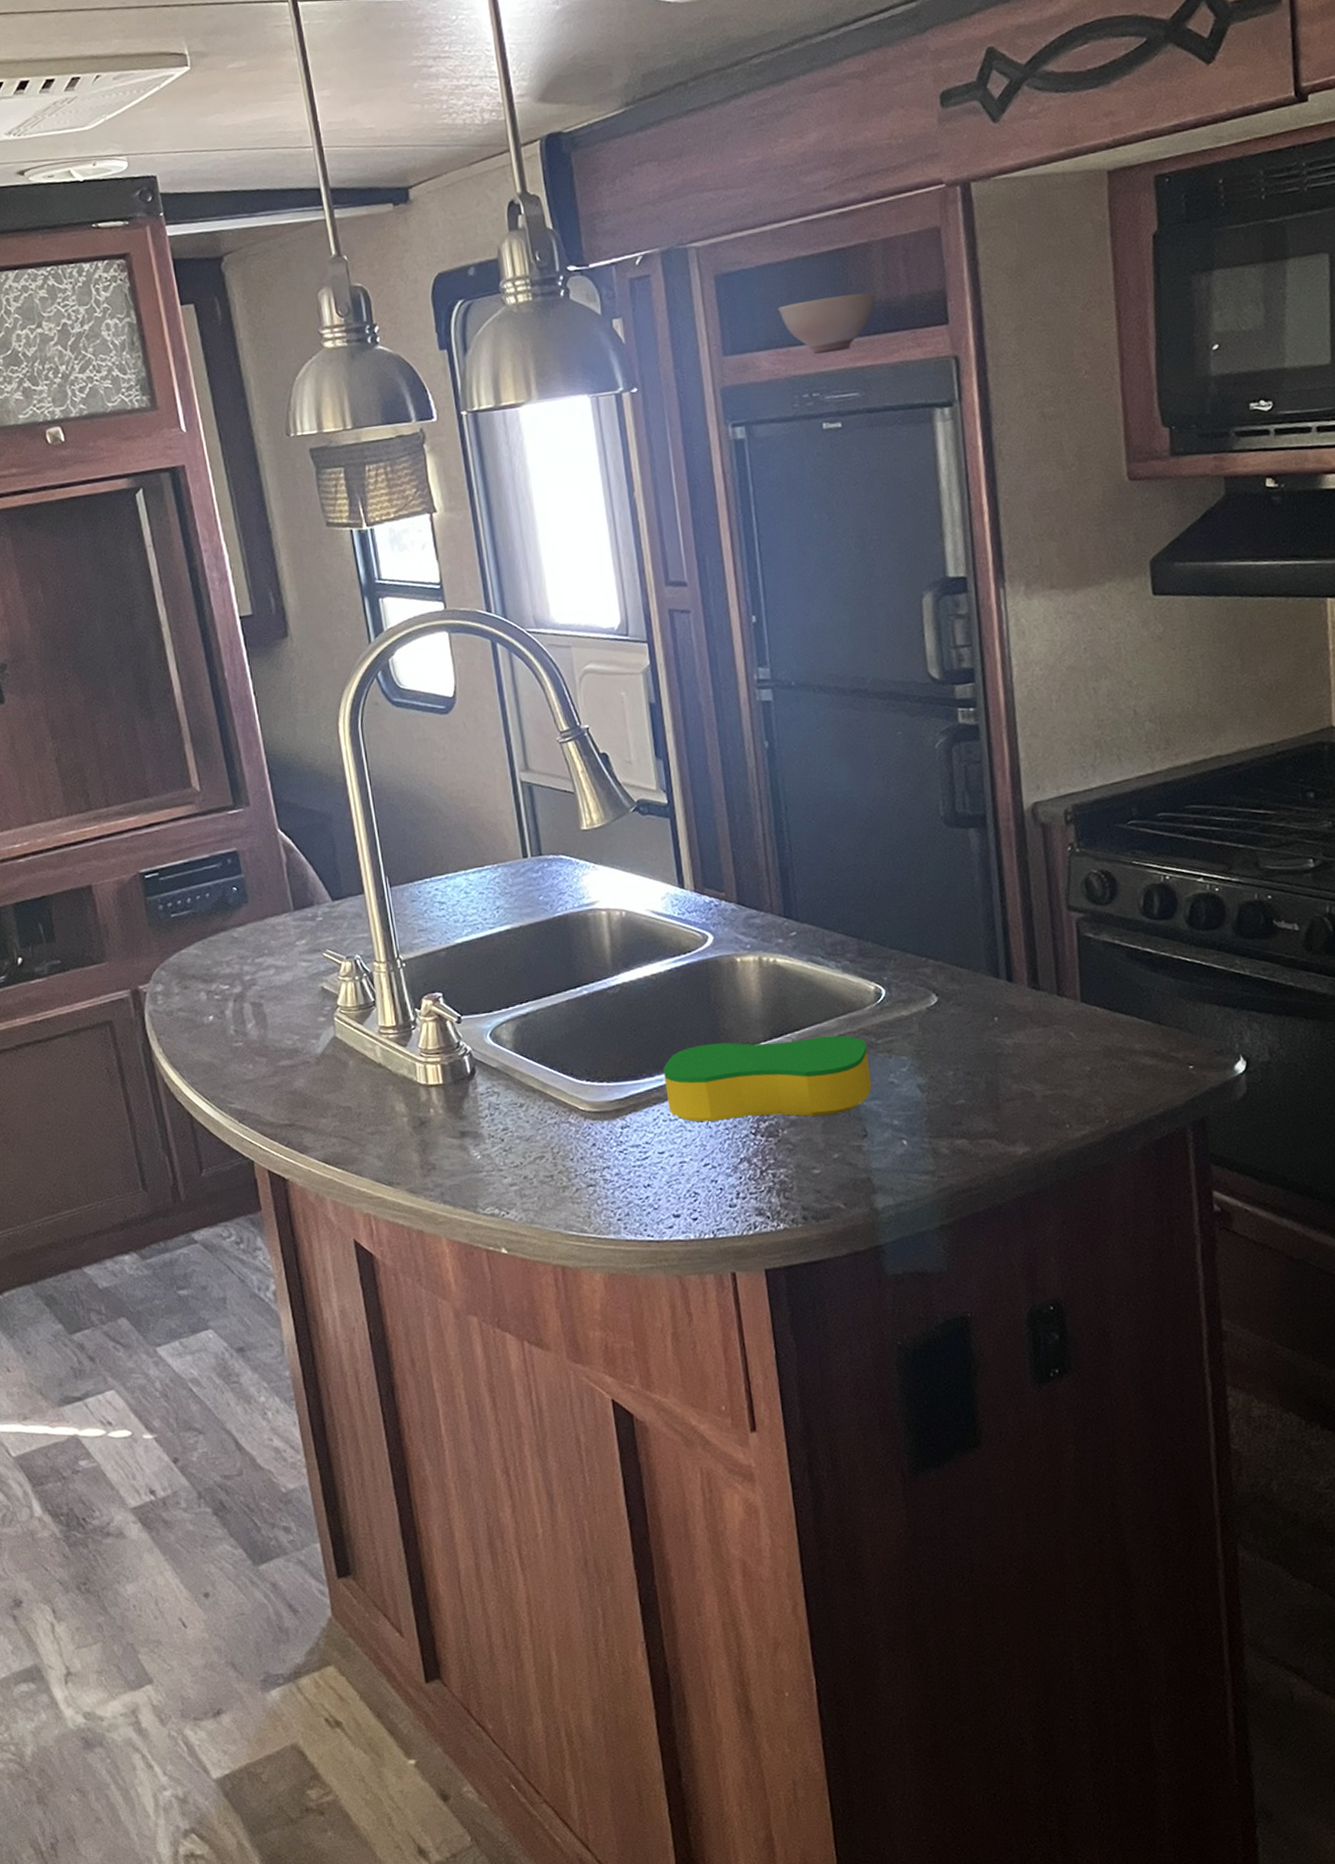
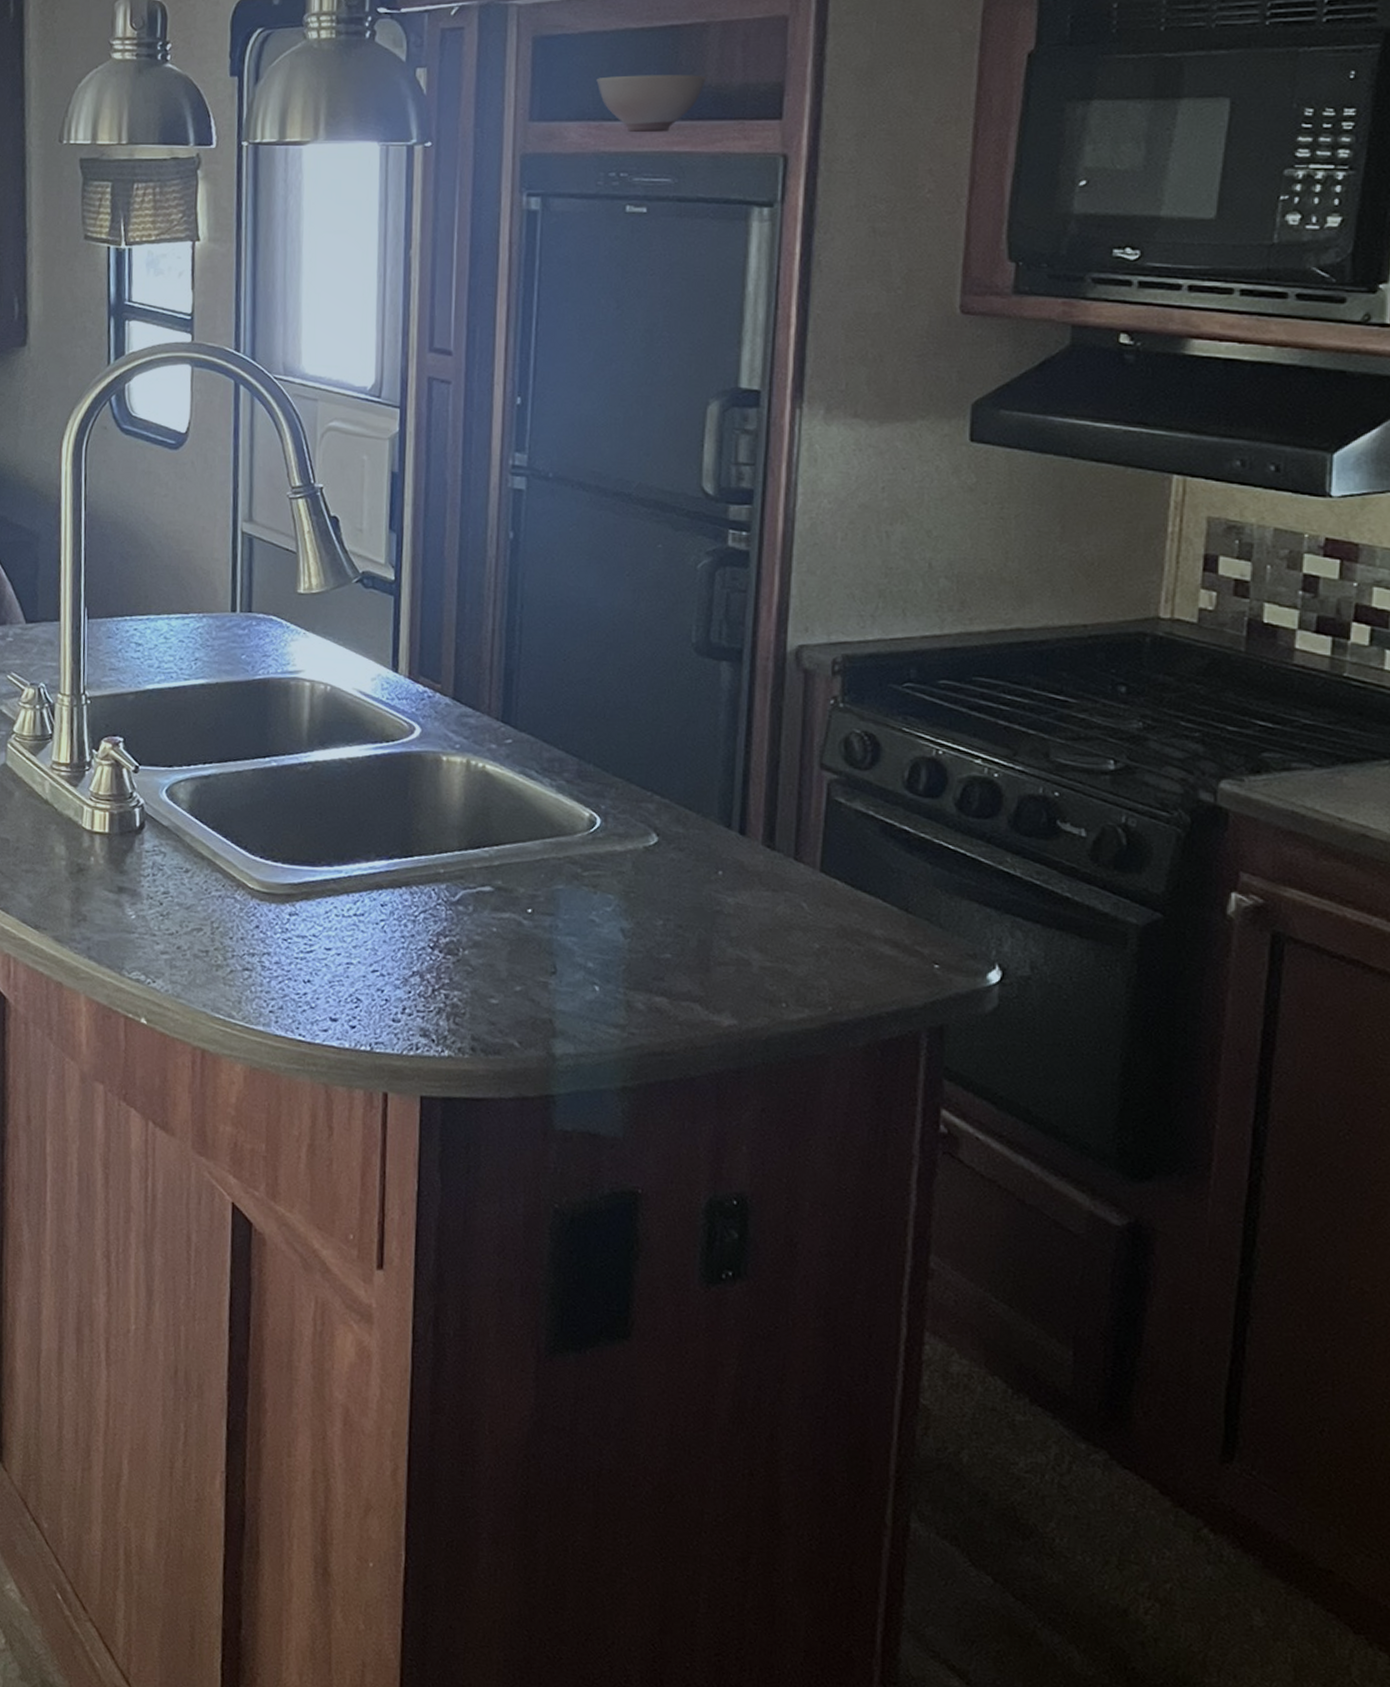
sponge: present [663,1035,872,1122] -> none [343,842,571,944]

